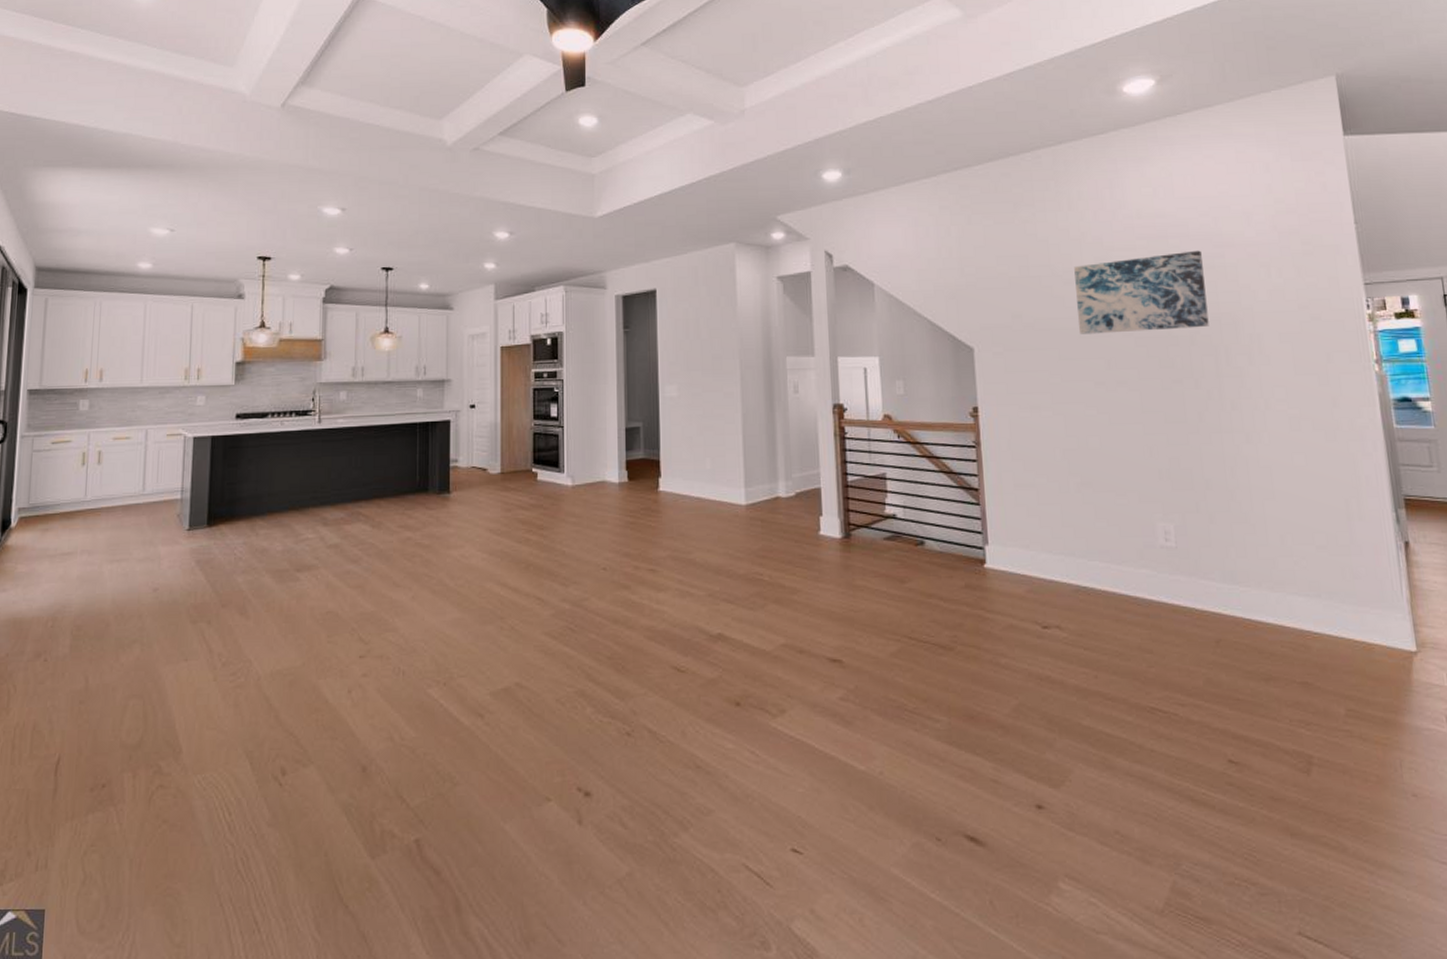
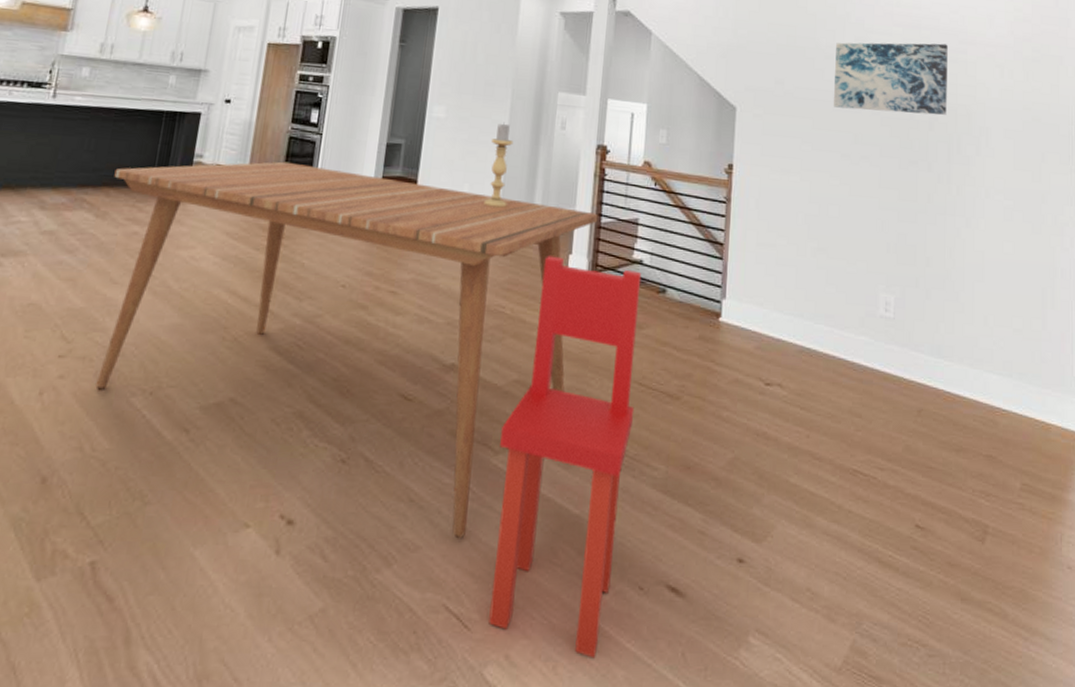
dining table: none [382,457,844,800] -> present [96,161,598,538]
candle holder: none [725,393,751,478] -> present [484,122,514,208]
chair: none [776,519,908,910] -> present [488,256,642,659]

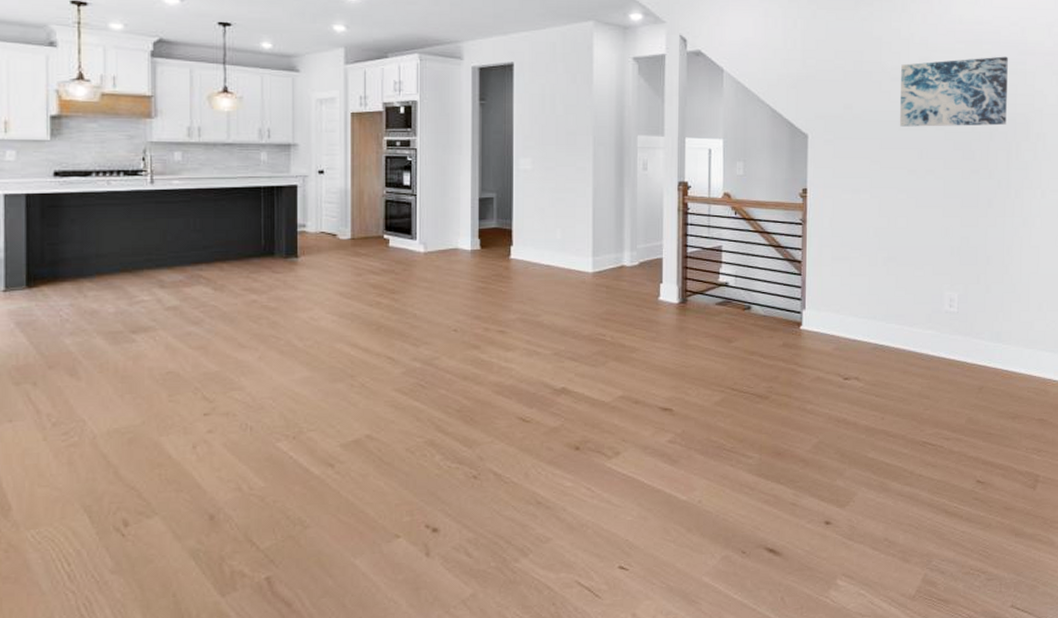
dining table: present [96,161,598,538] -> none [224,224,684,528]
candle holder: present [484,122,514,208] -> none [577,168,599,248]
chair: present [488,256,642,659] -> none [612,286,729,609]

